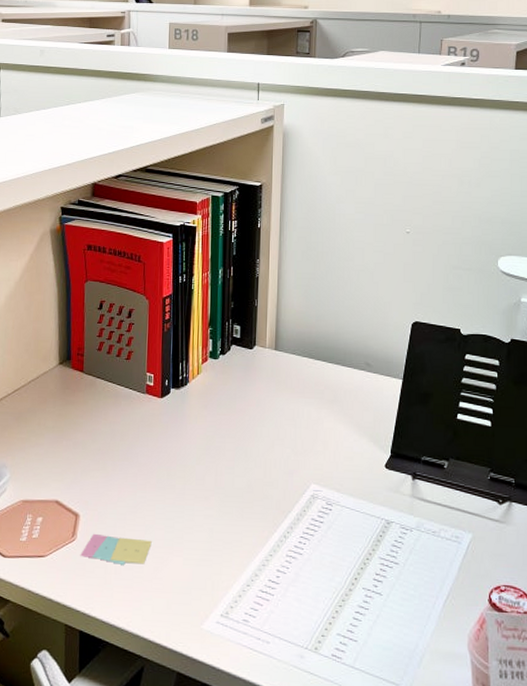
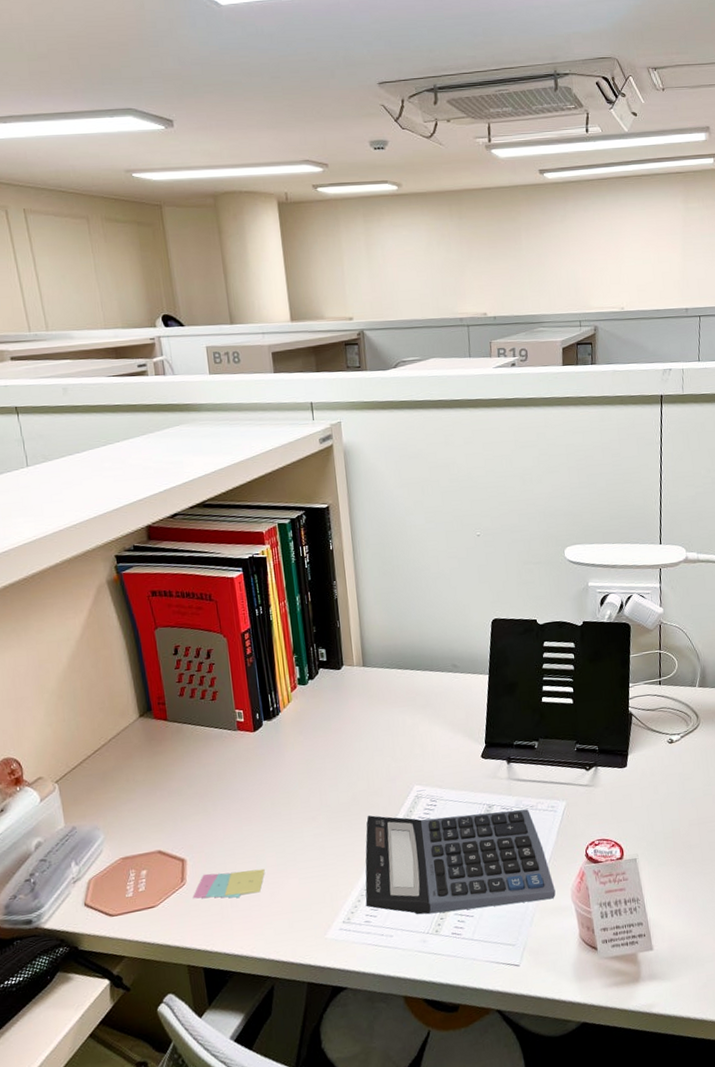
calculator: none [246,507,450,642] -> present [365,809,556,915]

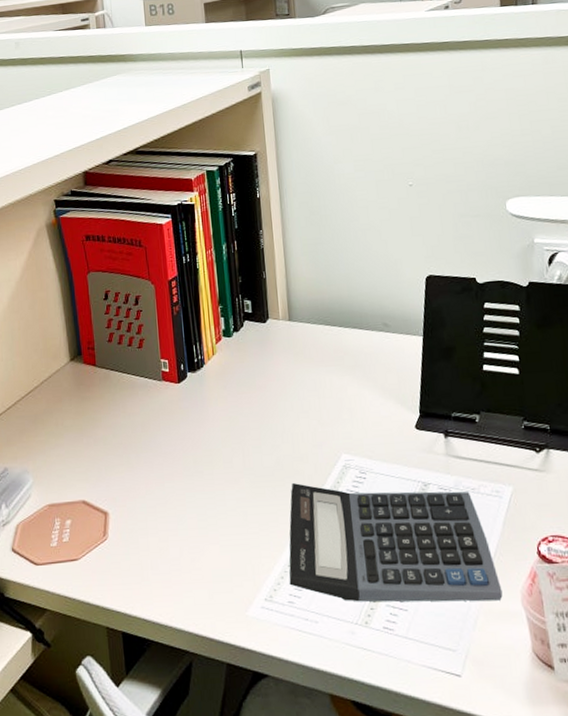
sticky notes: present [192,868,265,899] -> none [114,530,186,559]

